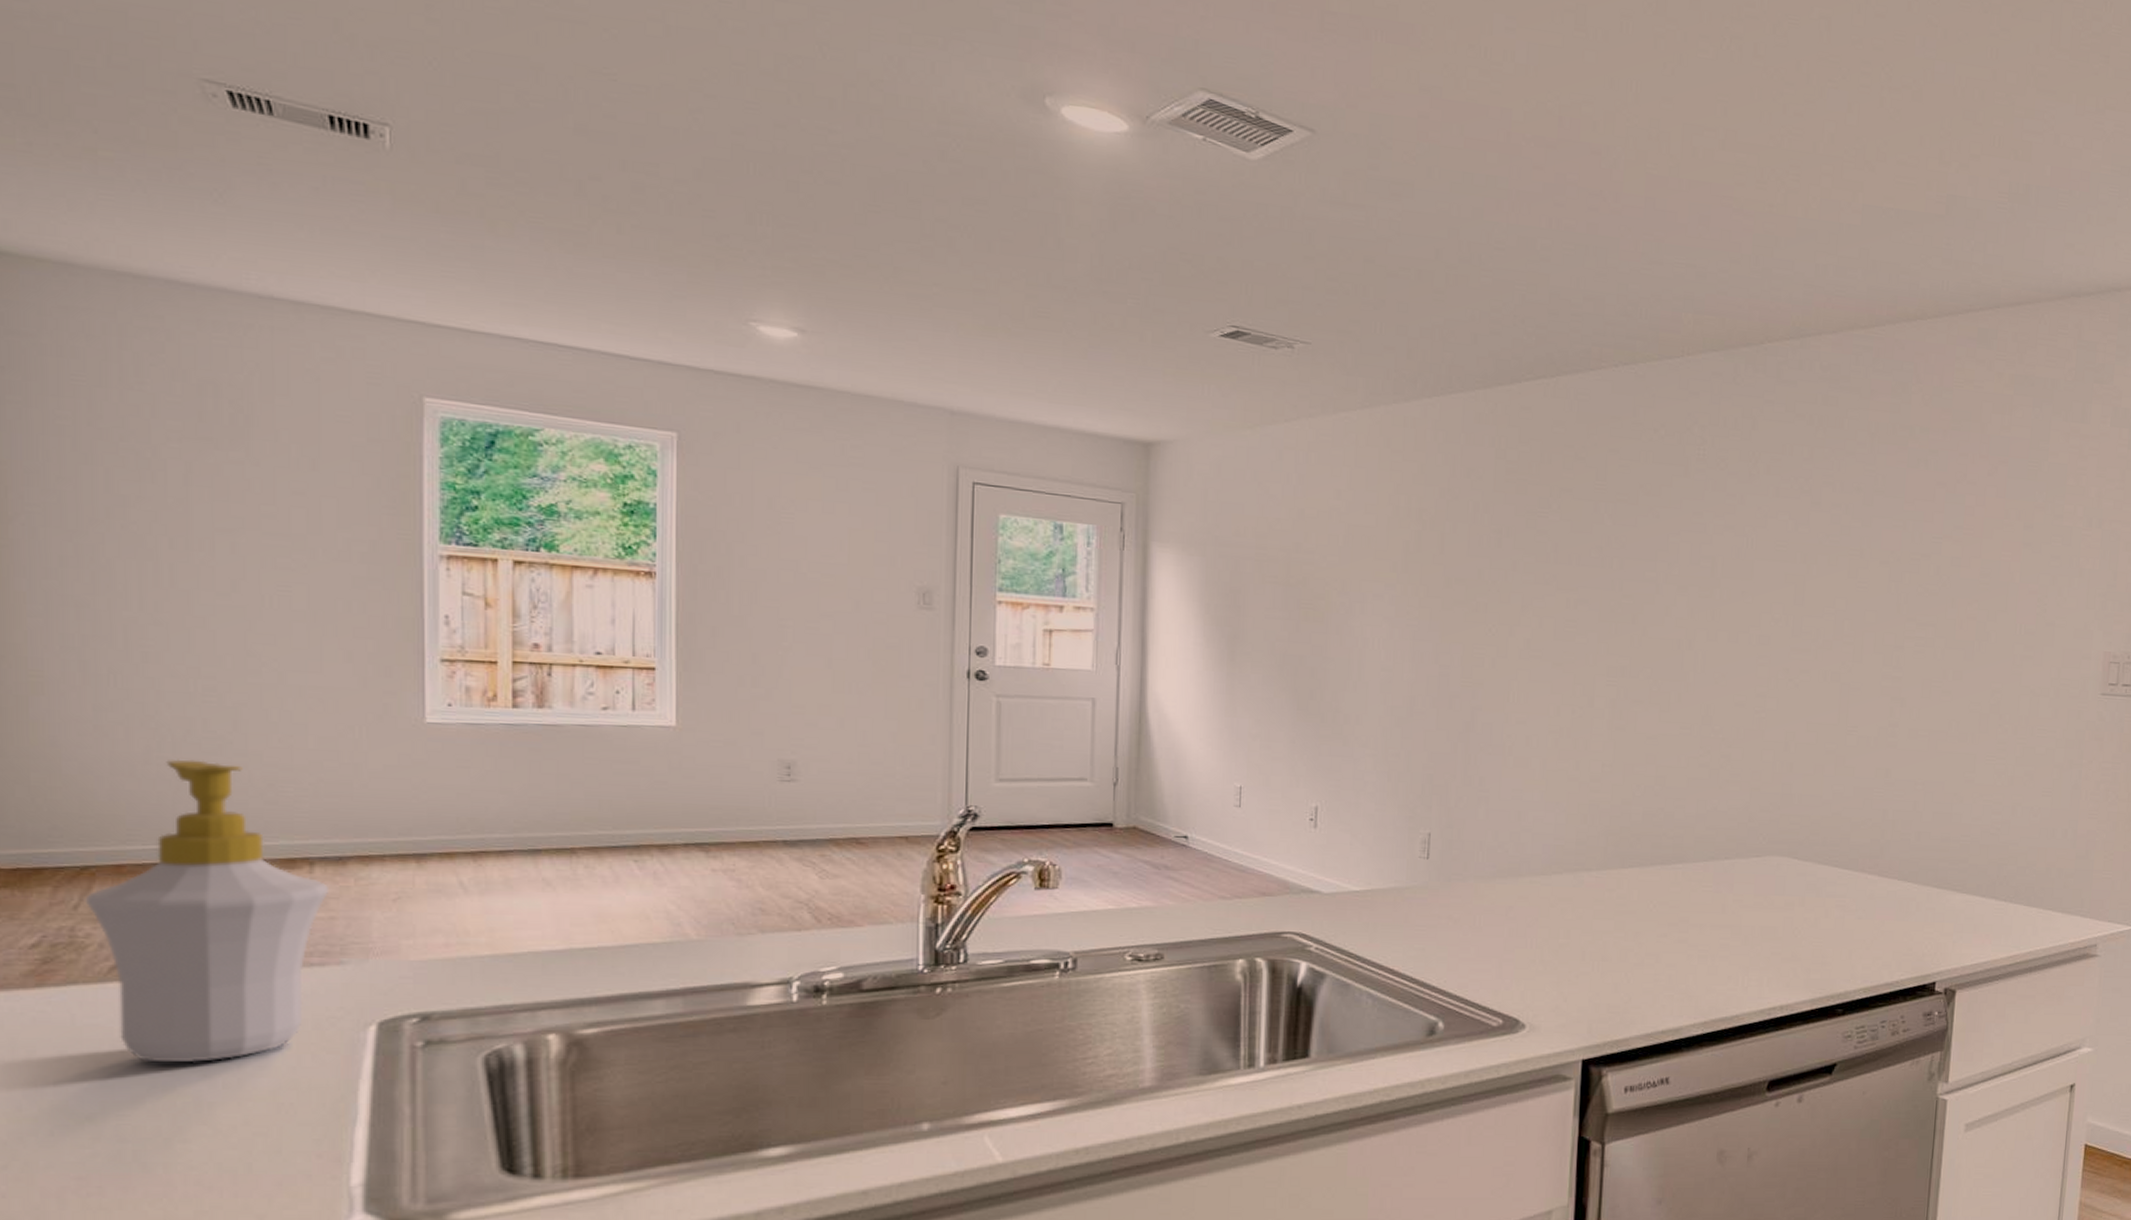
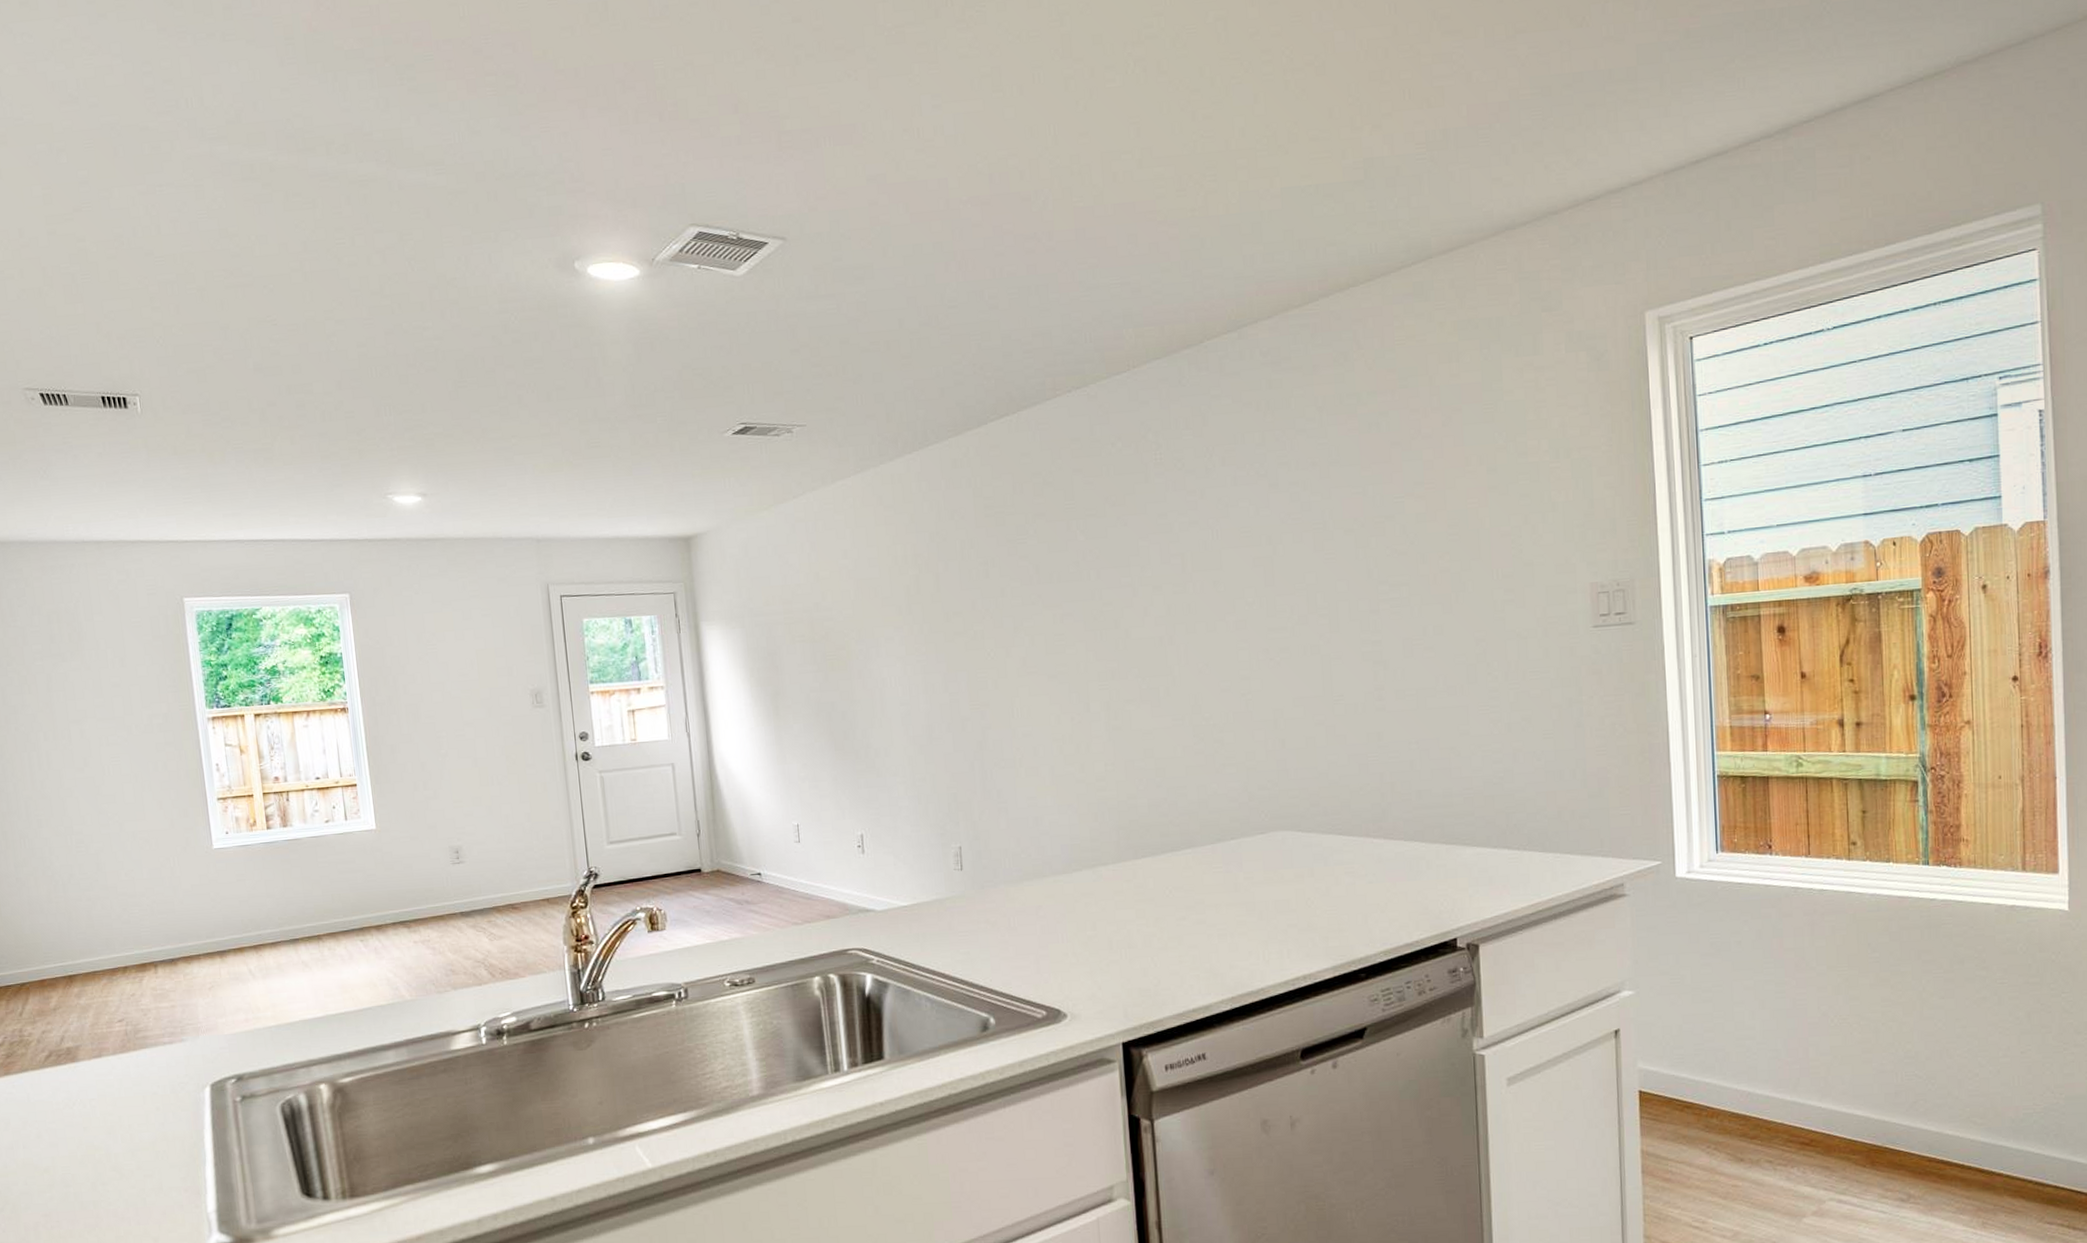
soap bottle: present [84,759,330,1063] -> none [25,896,169,1126]

